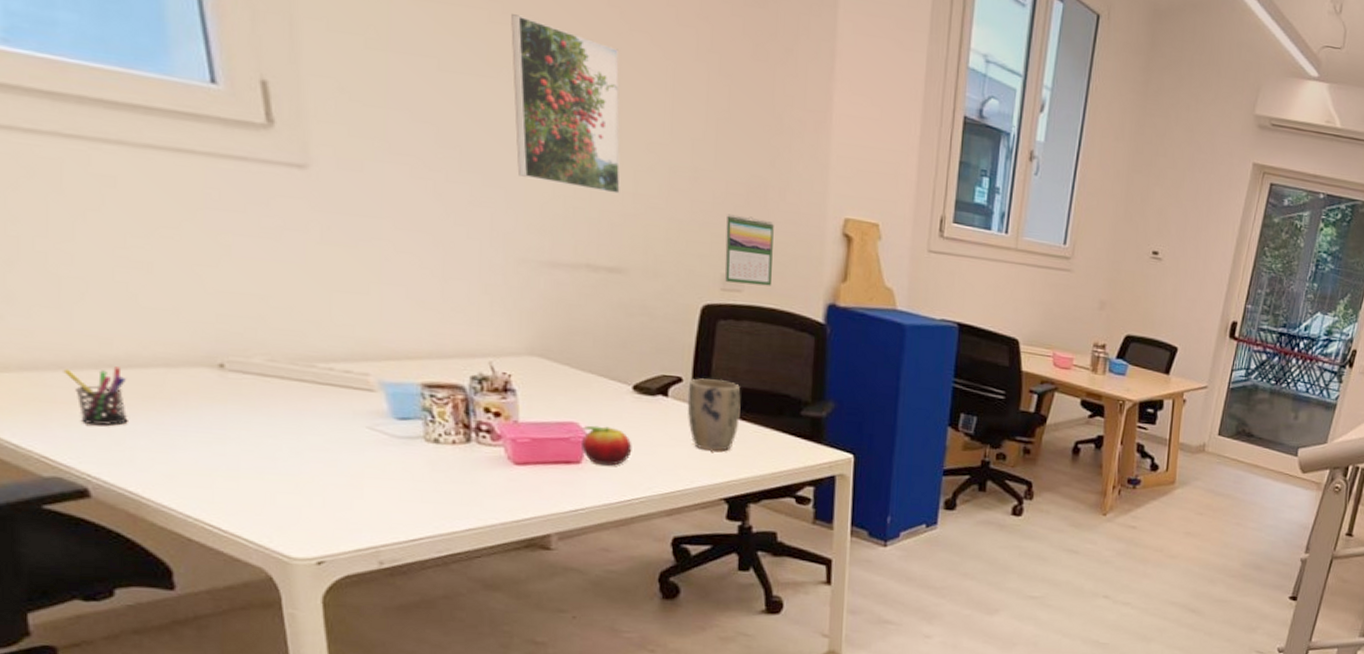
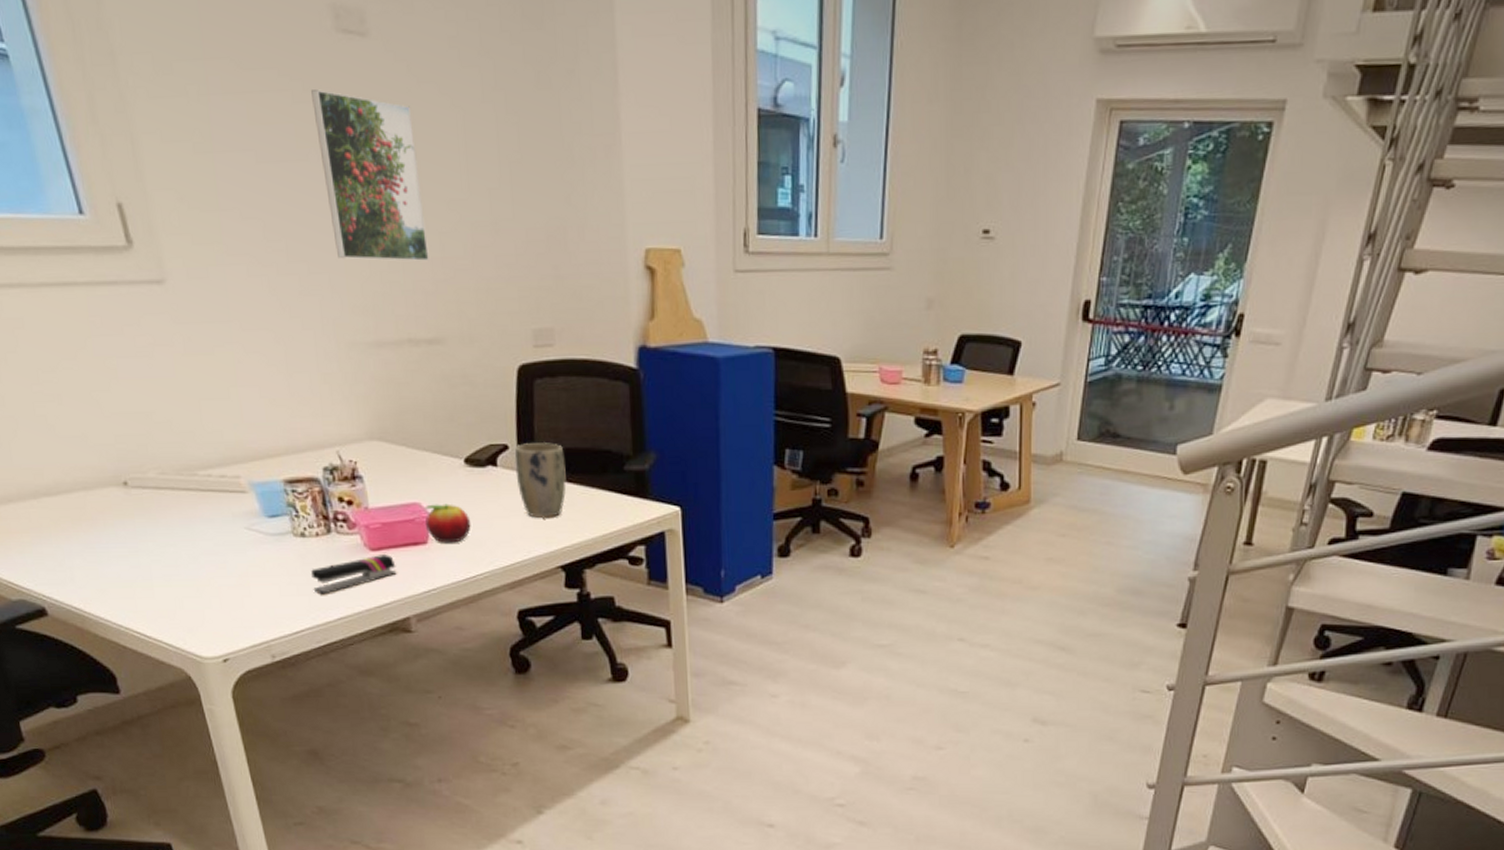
pen holder: present [63,366,128,426] -> none [12,494,65,549]
stapler: none [439,469,542,504] -> present [310,555,397,595]
calendar: present [724,214,774,286] -> none [530,263,581,337]

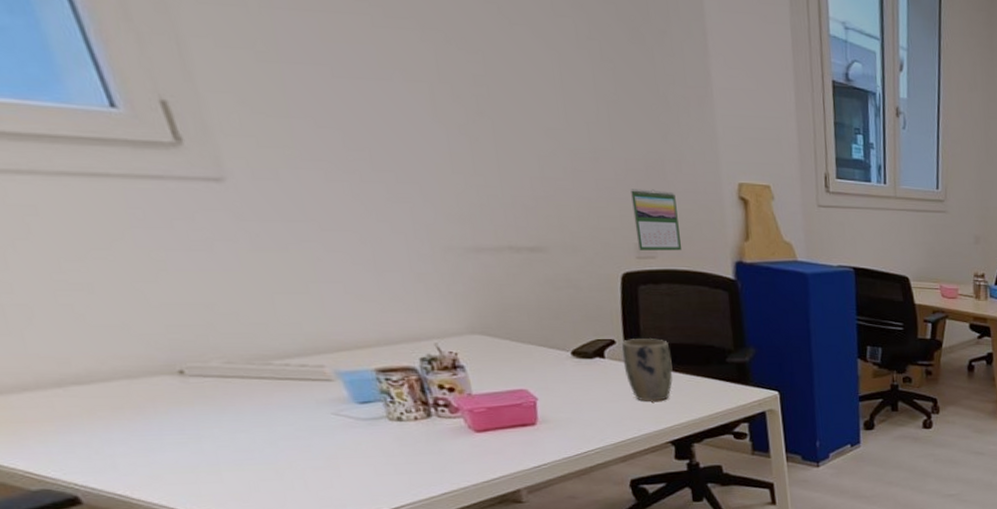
stapler: present [310,555,397,595] -> none [409,435,505,473]
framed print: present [311,89,429,262] -> none [393,17,528,180]
fruit: present [423,503,471,543] -> none [530,390,581,424]
calendar: none [530,263,581,337] -> present [631,189,681,251]

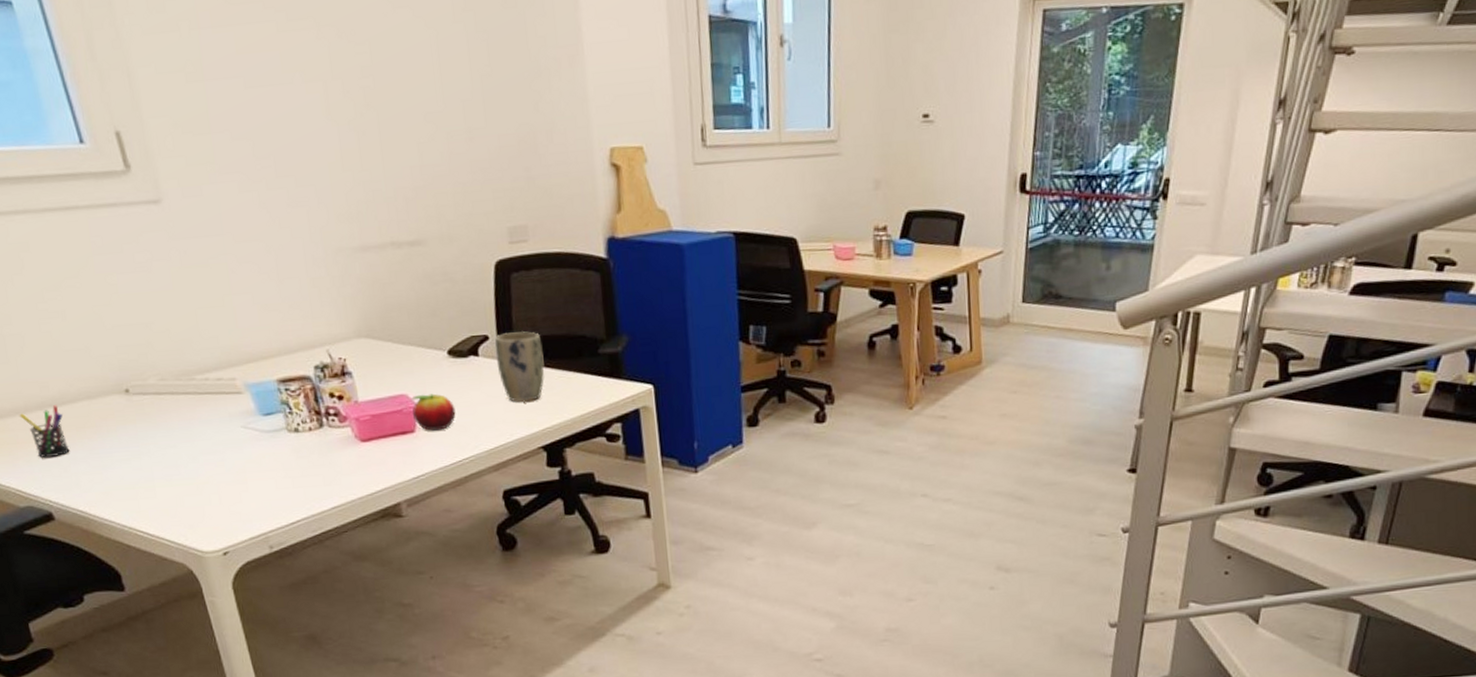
pen holder: none [27,383,103,438] -> present [19,405,70,458]
fruit: none [530,390,581,424] -> present [410,393,456,431]
calendar: present [631,189,681,251] -> none [503,165,553,234]

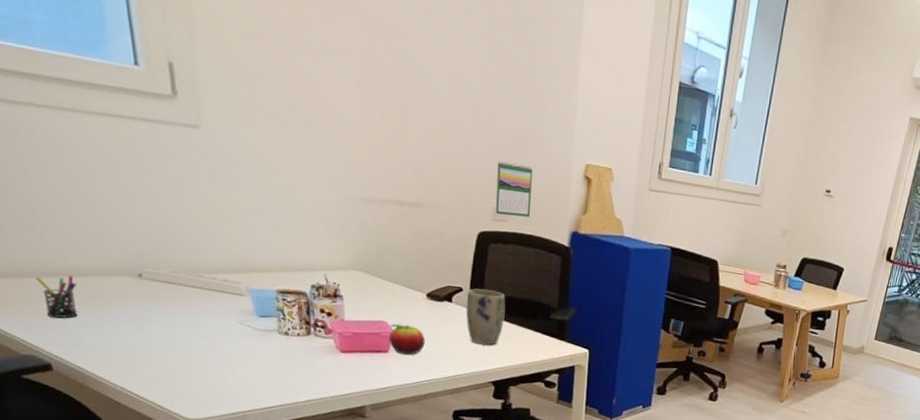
calendar: none [503,165,553,234] -> present [495,161,533,218]

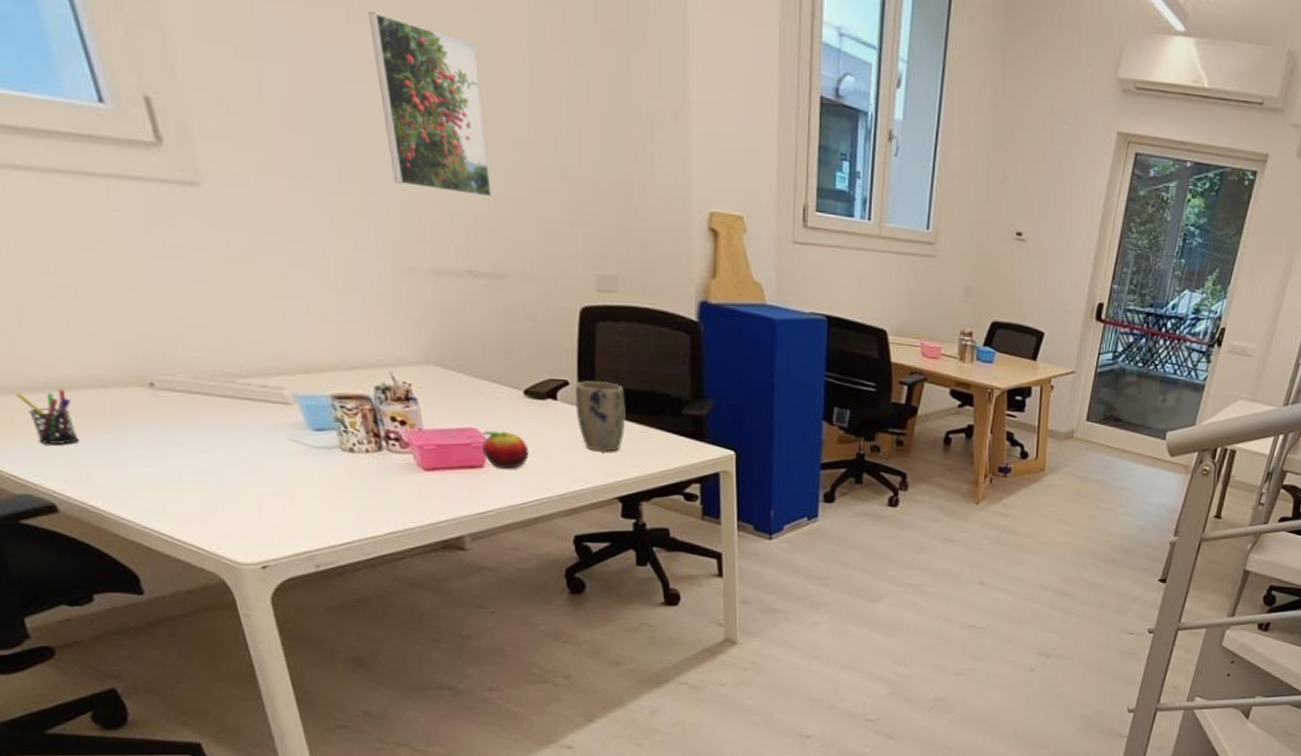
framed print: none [343,8,421,147] -> present [369,12,492,198]
calendar: present [495,161,533,218] -> none [596,213,644,286]

